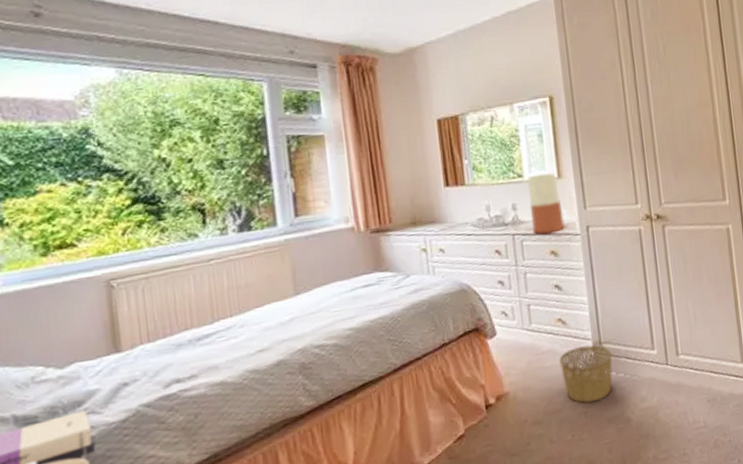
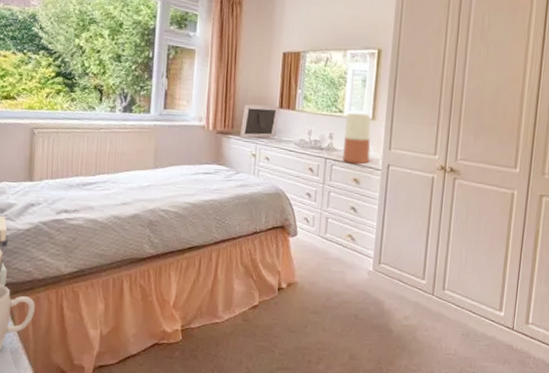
picture frame: none [400,185,447,232] -> present [239,104,280,139]
basket: present [559,340,613,404] -> none [343,260,388,309]

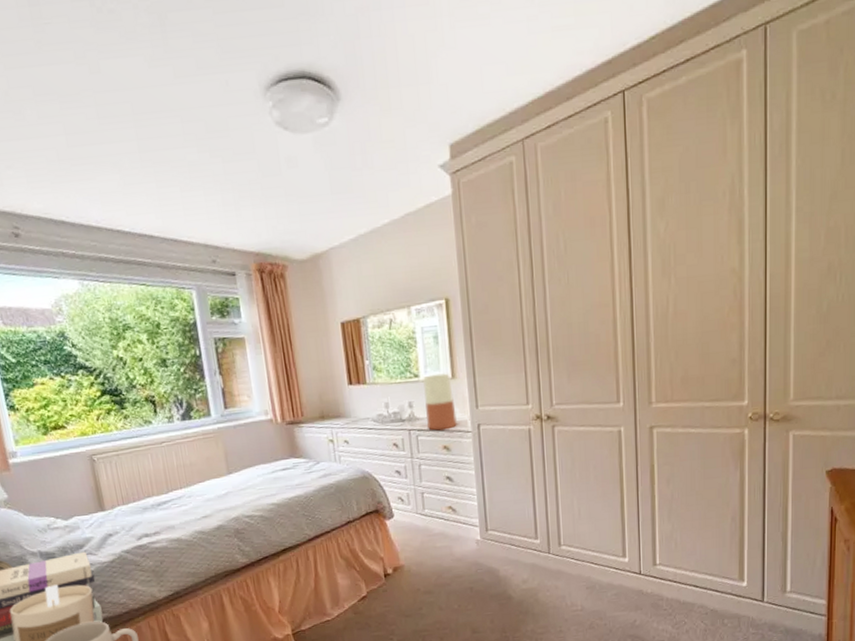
picture frame: present [239,104,280,139] -> none [310,383,350,425]

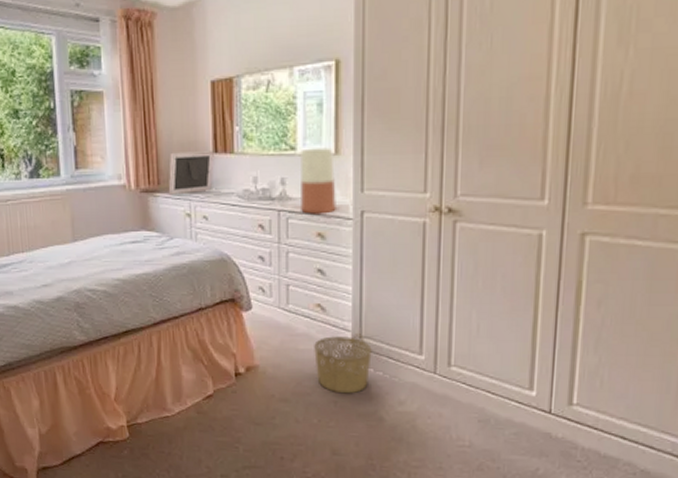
picture frame: none [310,383,350,425] -> present [168,151,214,195]
basket: none [449,527,498,581] -> present [314,334,372,394]

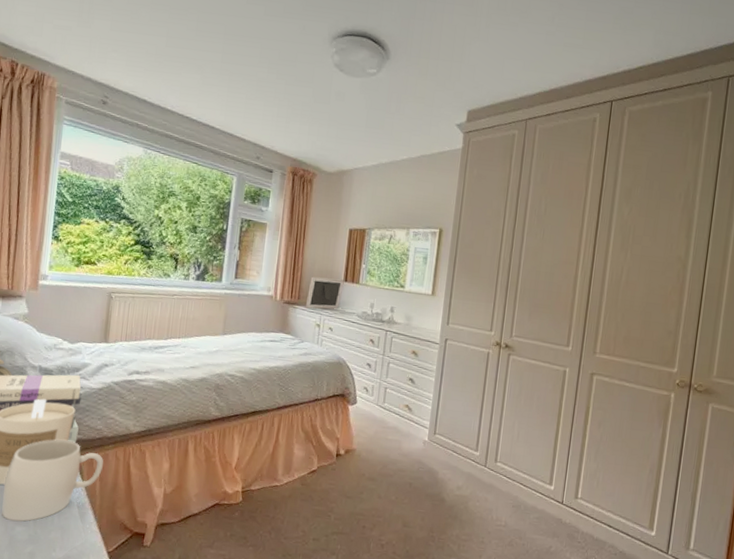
vase: present [299,147,336,214] -> none [402,288,431,338]
basket: present [314,334,372,394] -> none [399,431,442,478]

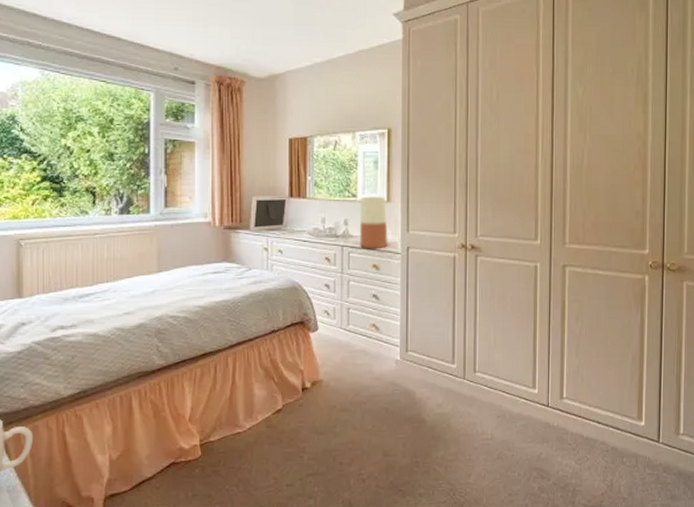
vase: none [402,288,431,338] -> present [359,196,388,249]

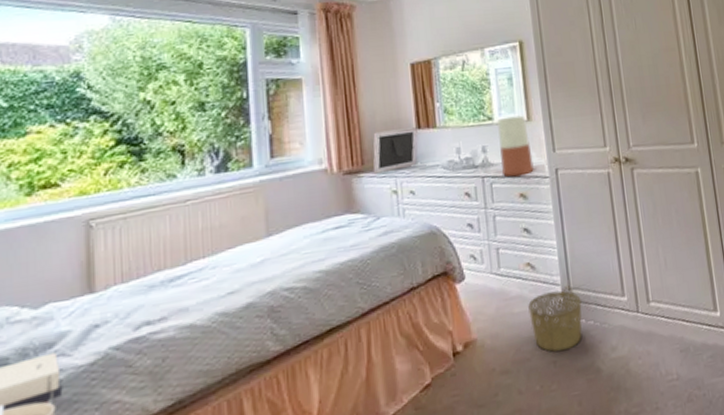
basket: none [369,348,416,401] -> present [528,286,582,352]

